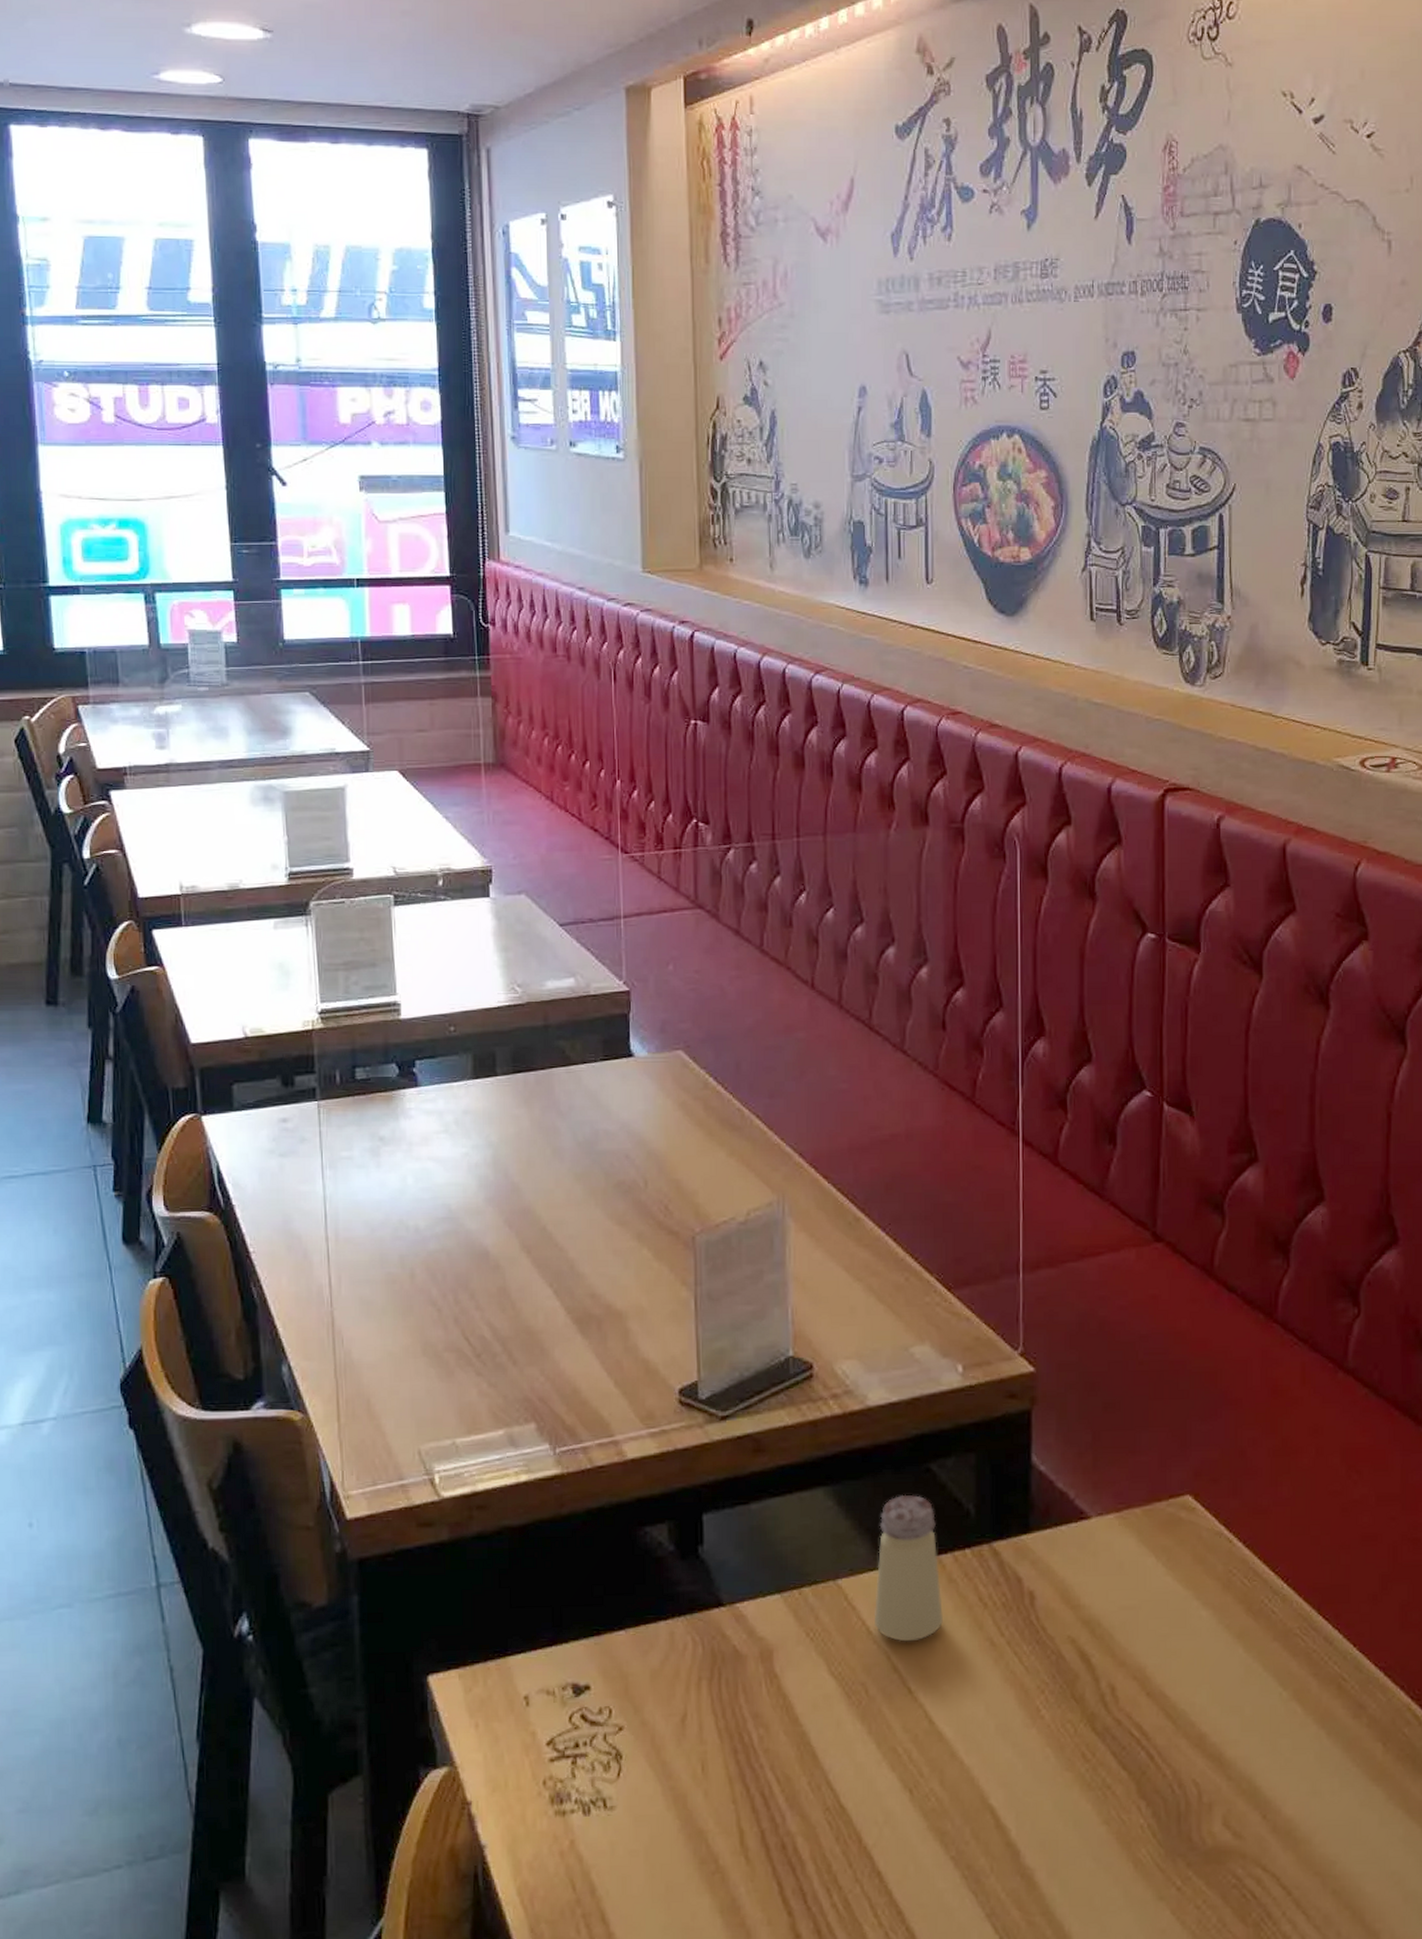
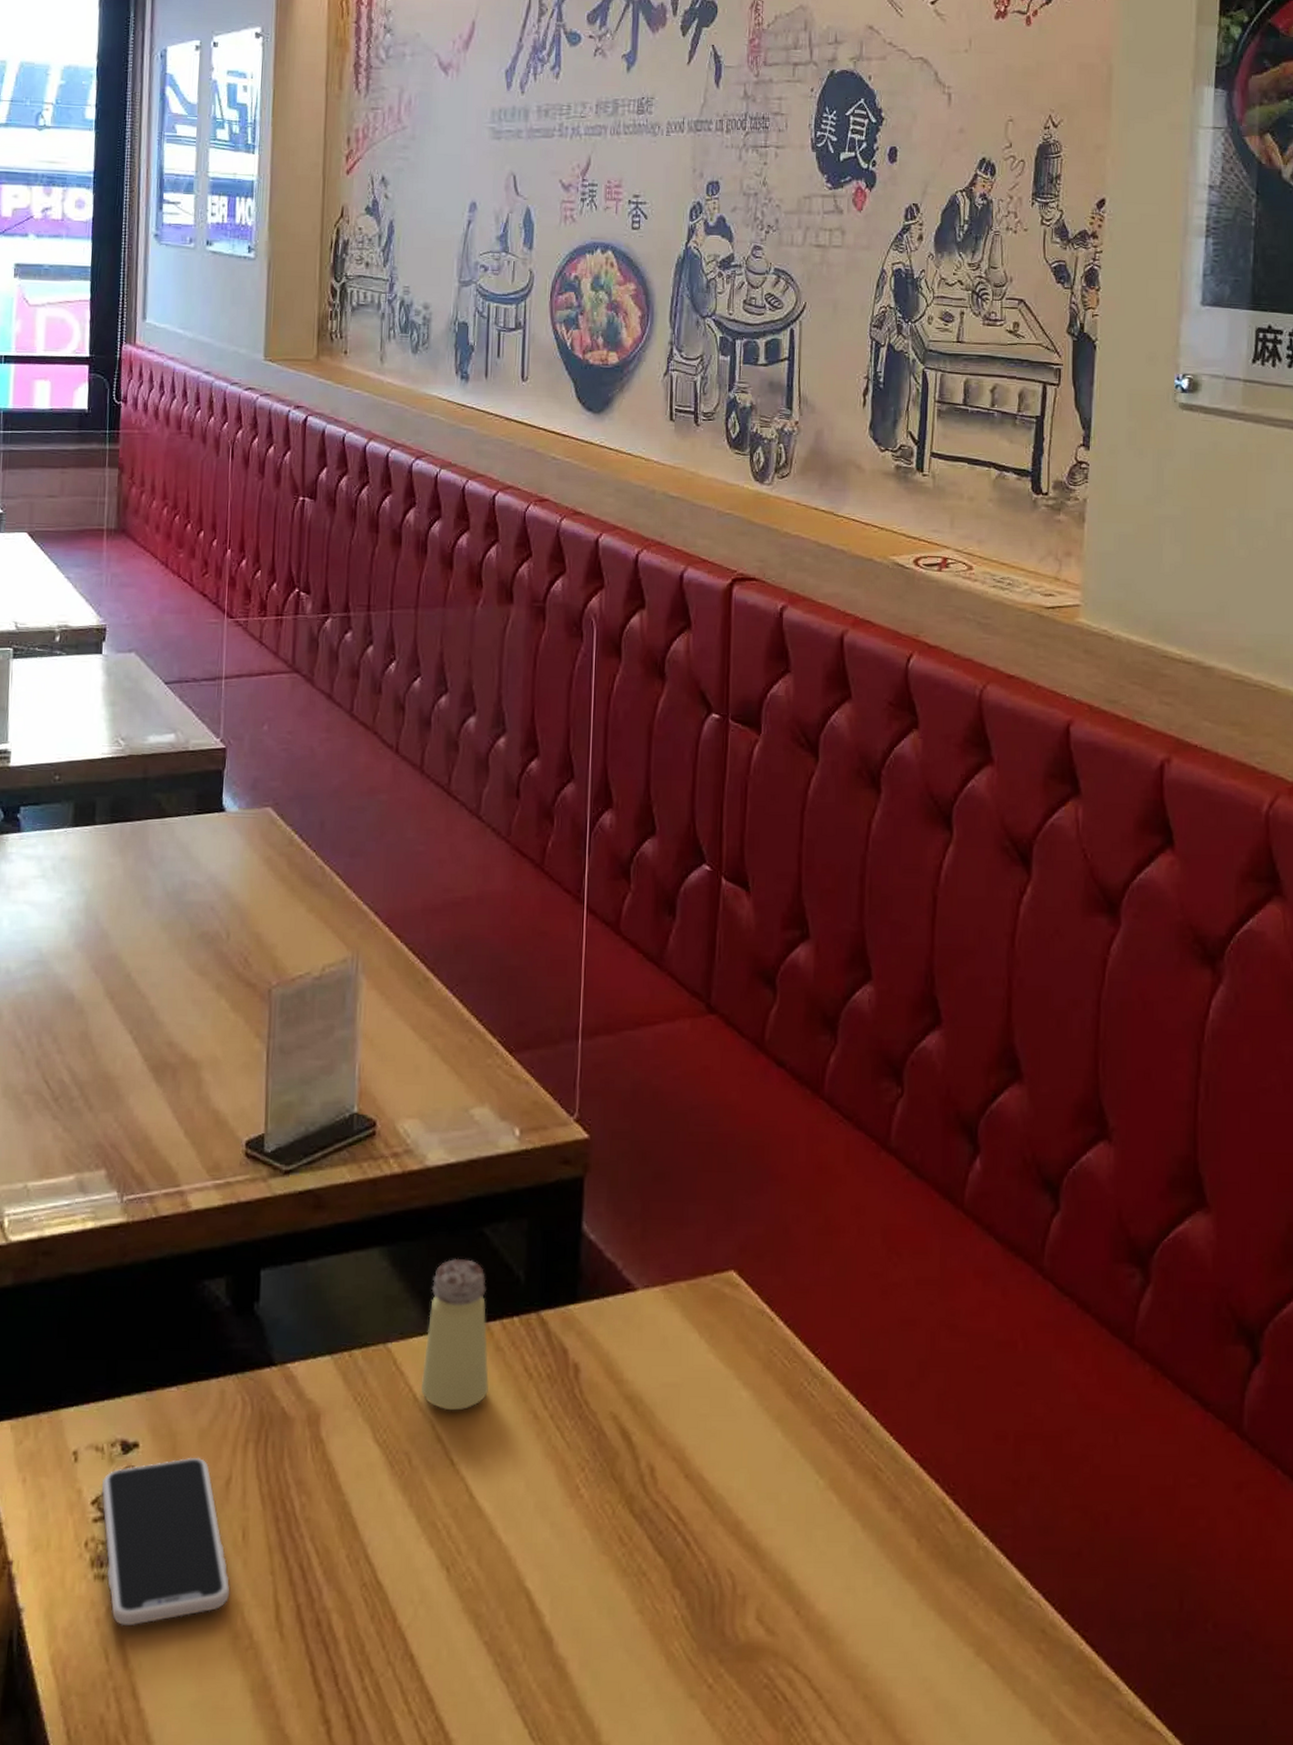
smartphone: none [555,1696,693,1858] -> present [101,1457,230,1627]

